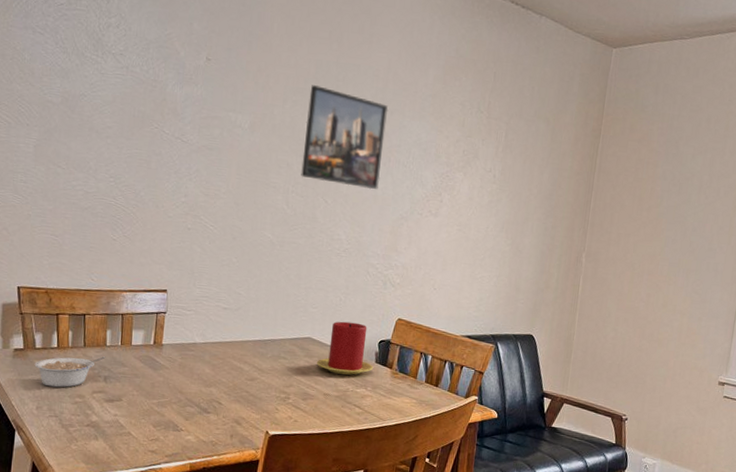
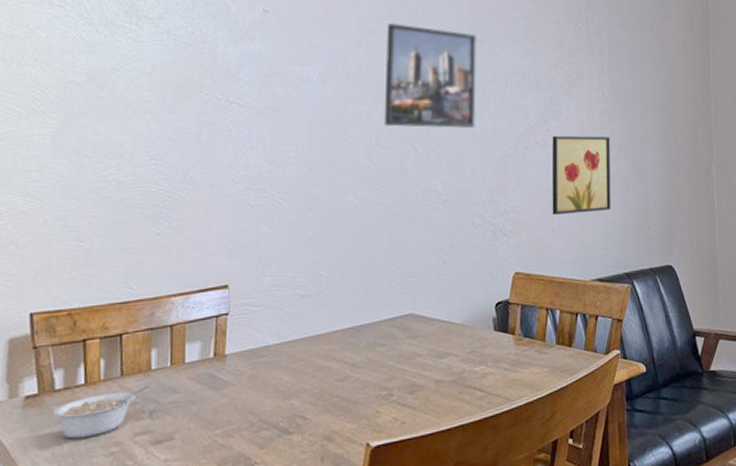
candle: present [316,321,373,375] -> none [422,286,492,353]
wall art: none [435,207,495,280] -> present [551,135,611,216]

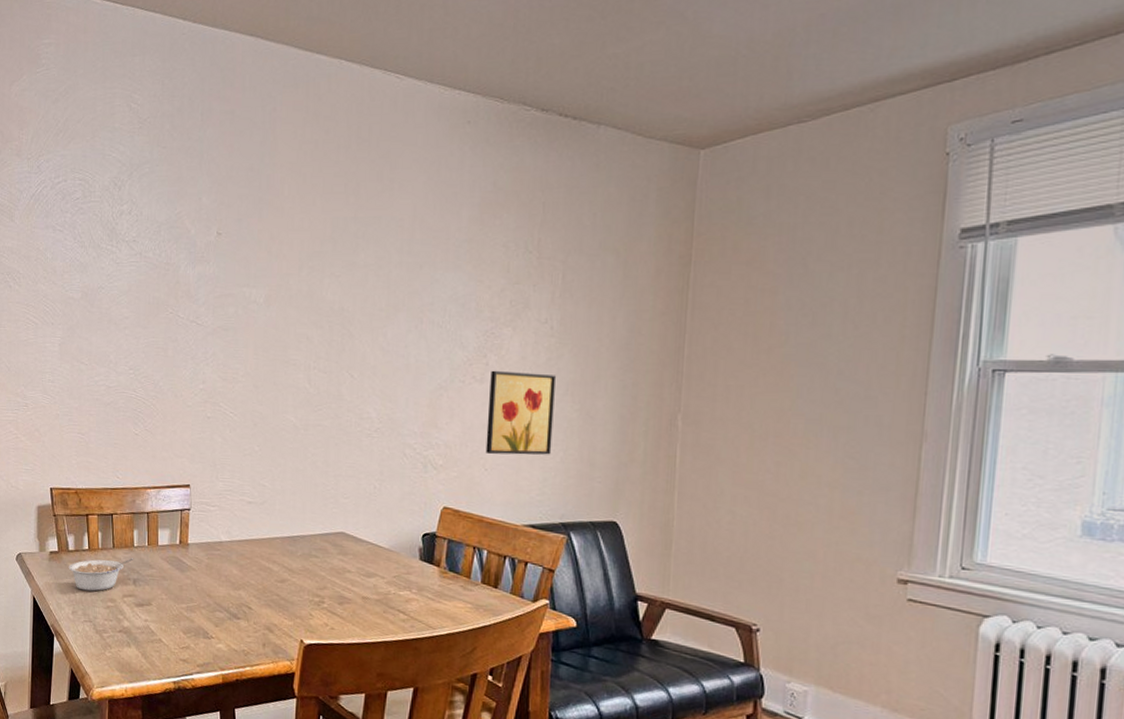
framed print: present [384,24,477,129] -> none [322,246,417,358]

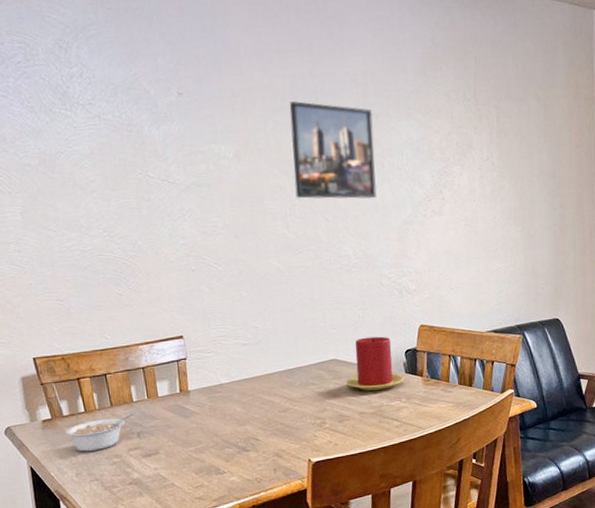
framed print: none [322,246,417,358] -> present [289,101,377,199]
candle: none [351,512,417,575] -> present [345,336,404,391]
wall art: present [485,370,556,455] -> none [447,203,503,276]

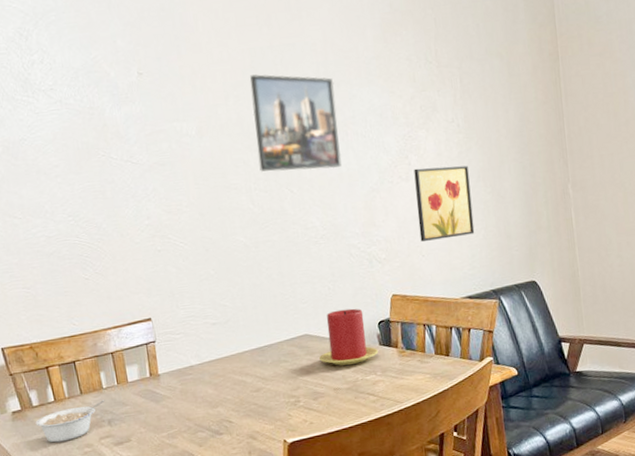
wall art: none [447,203,503,276] -> present [413,165,475,242]

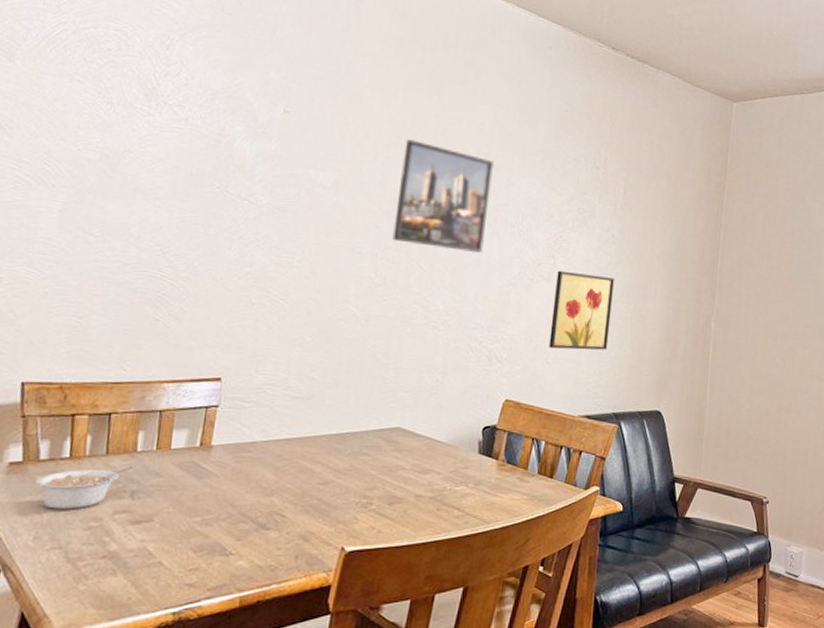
candle: present [318,308,378,366] -> none [406,406,476,470]

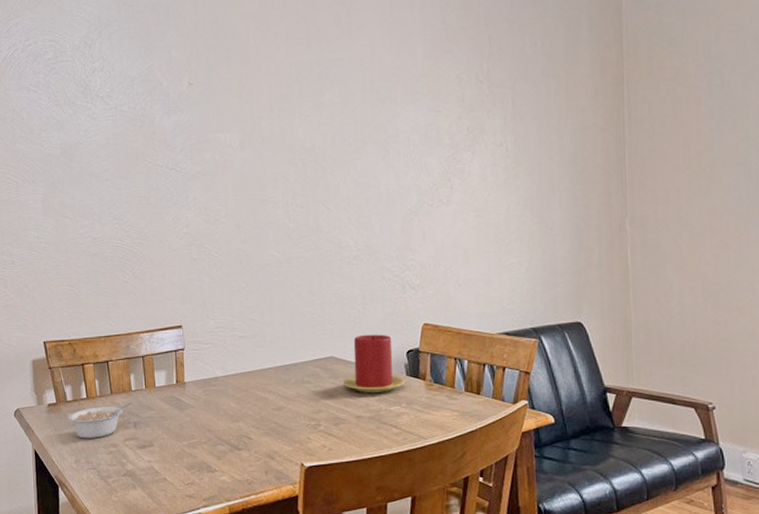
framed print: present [392,139,495,253] -> none [295,88,382,188]
candle: none [406,406,476,470] -> present [342,334,404,392]
wall art: present [548,270,614,350] -> none [456,192,517,271]

